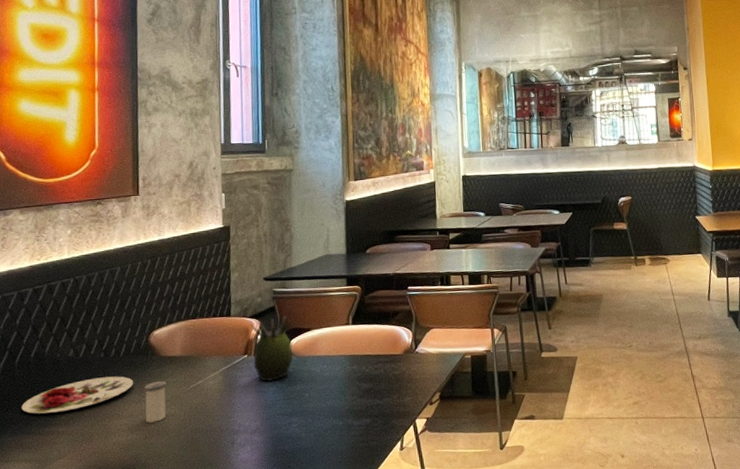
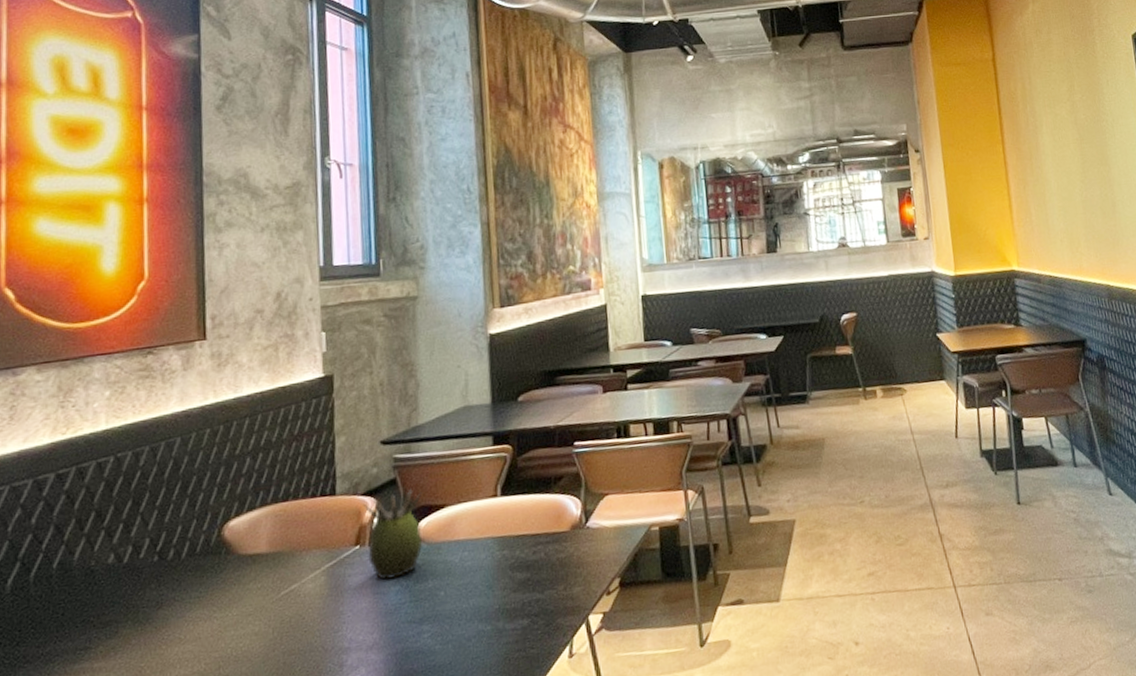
plate: present [21,376,134,414] -> none [39,585,202,647]
salt shaker: present [145,380,167,423] -> none [217,588,248,647]

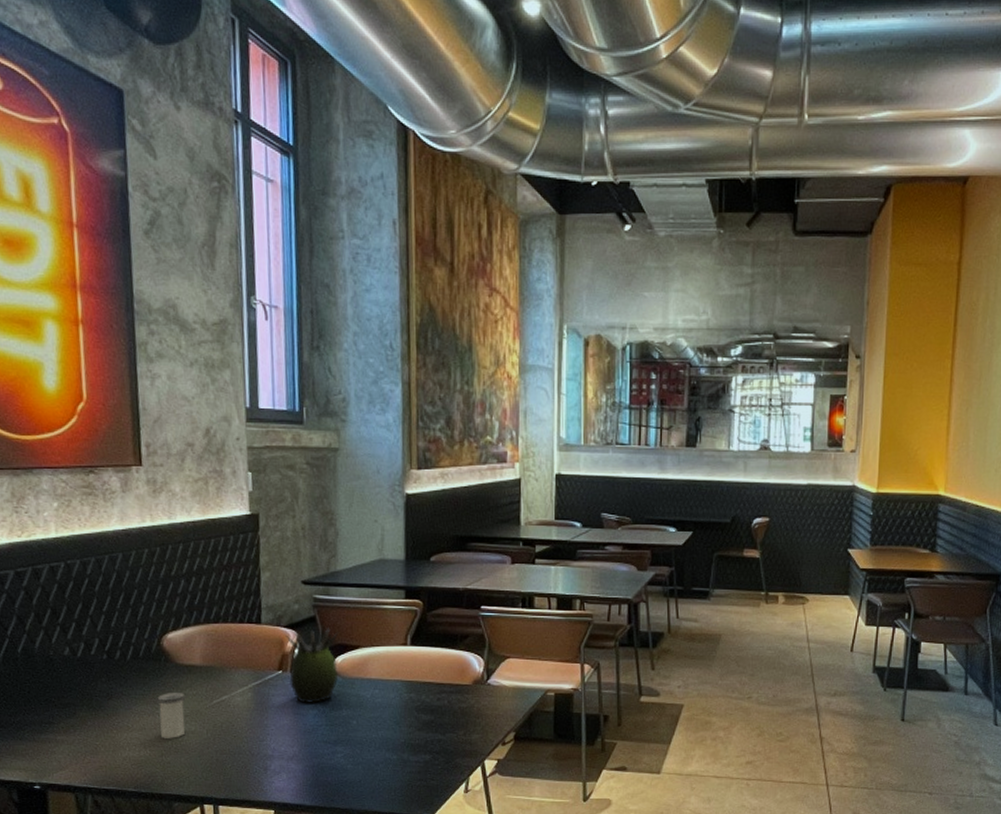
salt shaker: none [217,588,248,647] -> present [158,692,185,738]

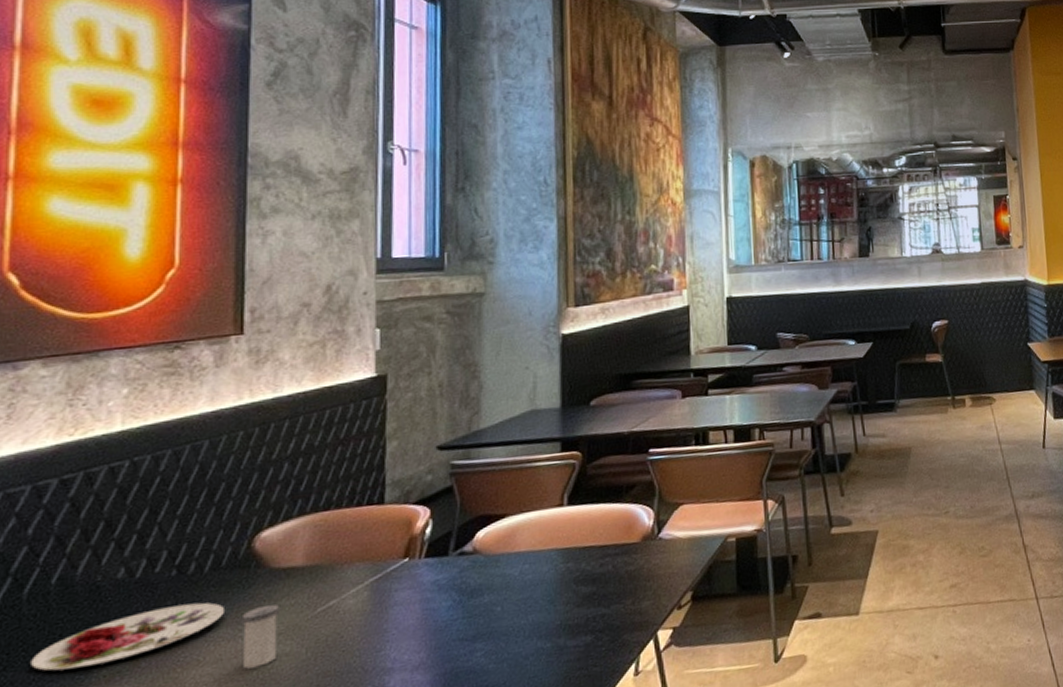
plate: none [10,682,145,718] -> present [31,602,226,671]
succulent plant: present [285,628,339,703] -> none [414,498,482,595]

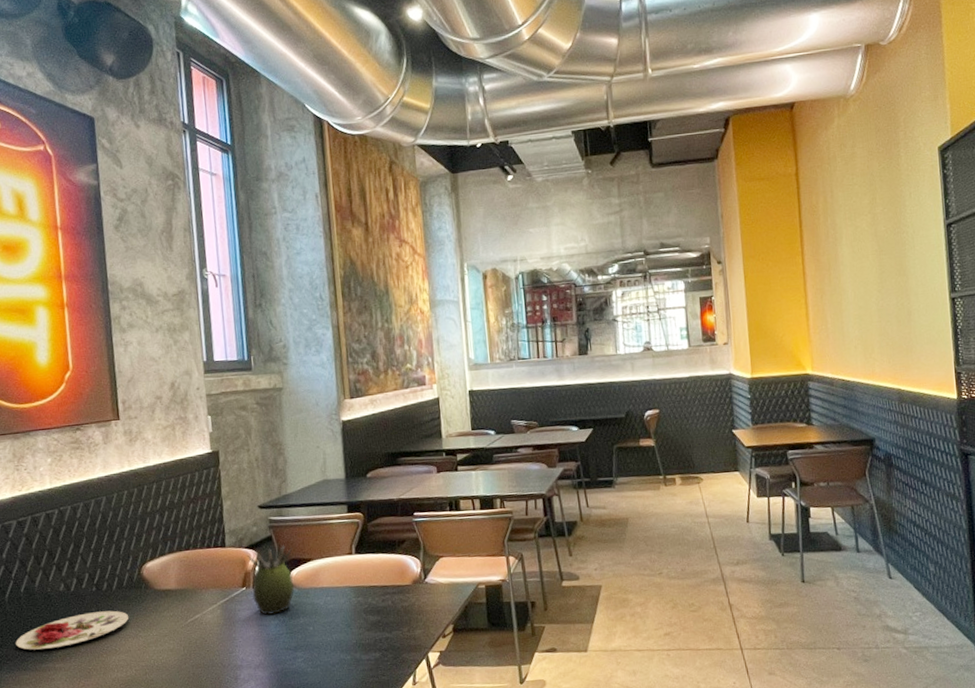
salt shaker: present [243,604,279,669] -> none [140,614,165,658]
succulent plant: none [414,498,482,595] -> present [247,545,294,615]

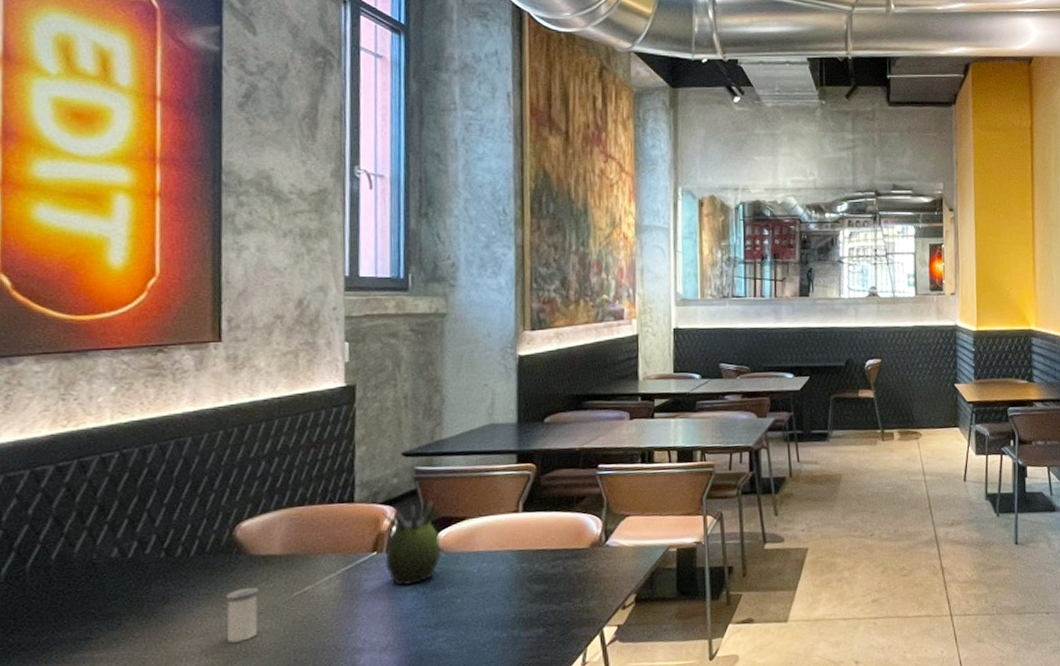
plate: present [15,610,129,650] -> none [36,582,211,636]
salt shaker: none [140,614,165,658] -> present [226,587,259,643]

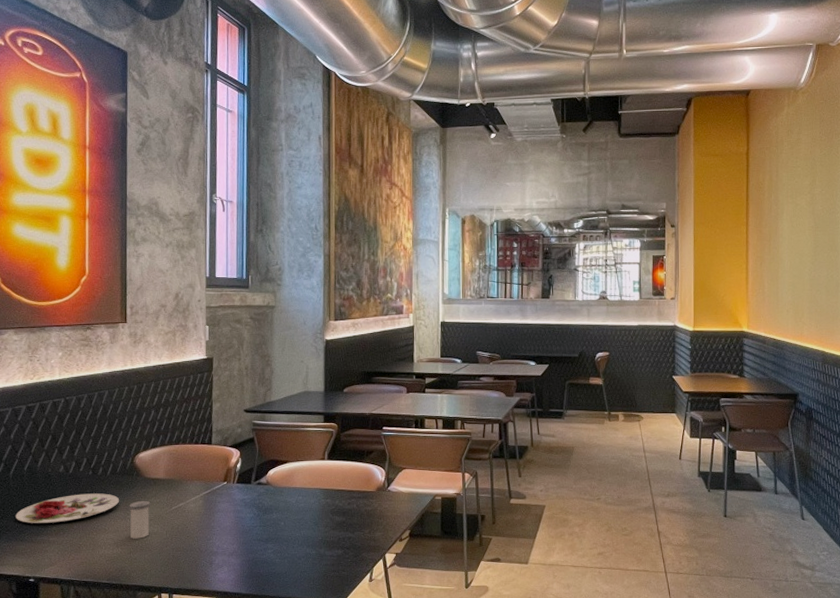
plate: none [36,582,211,636] -> present [15,493,120,523]
succulent plant: present [382,501,443,586] -> none [230,447,272,508]

